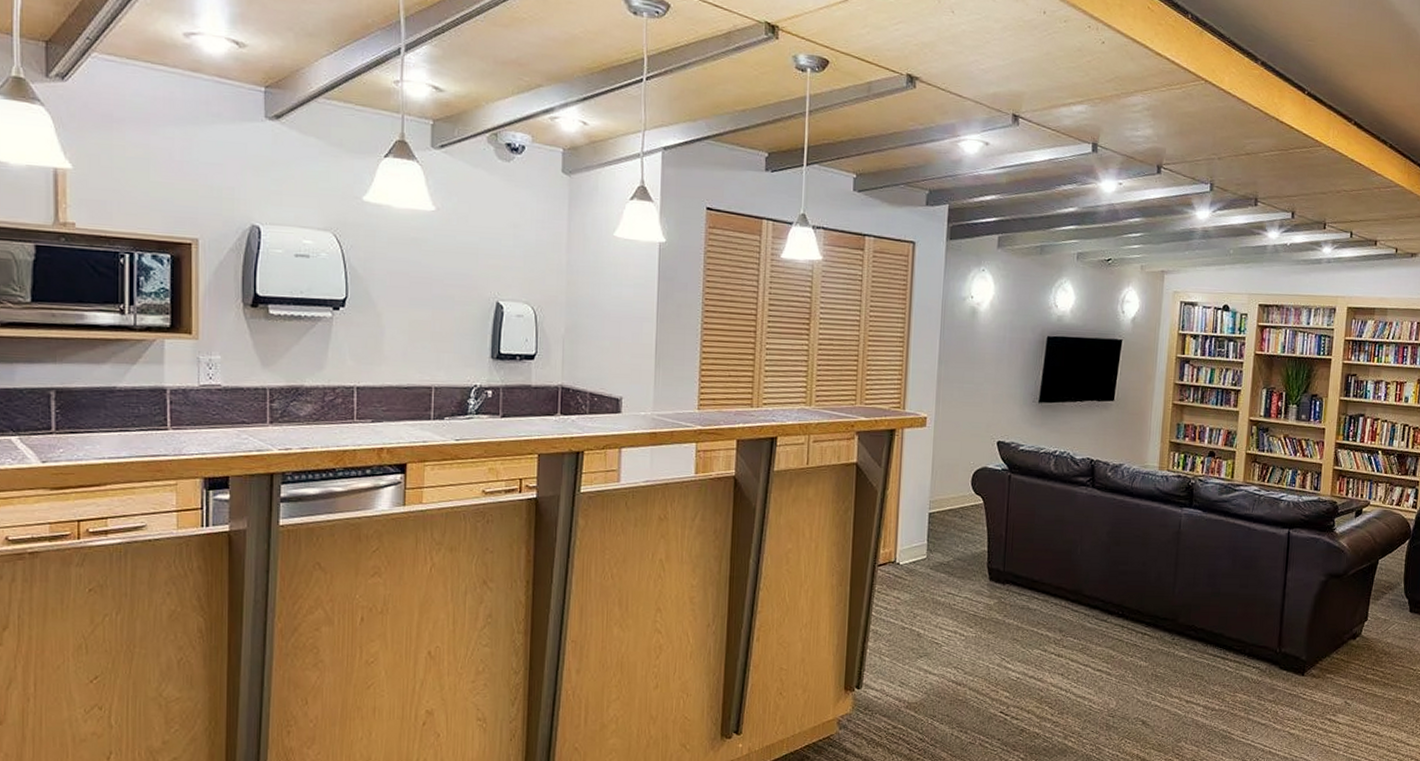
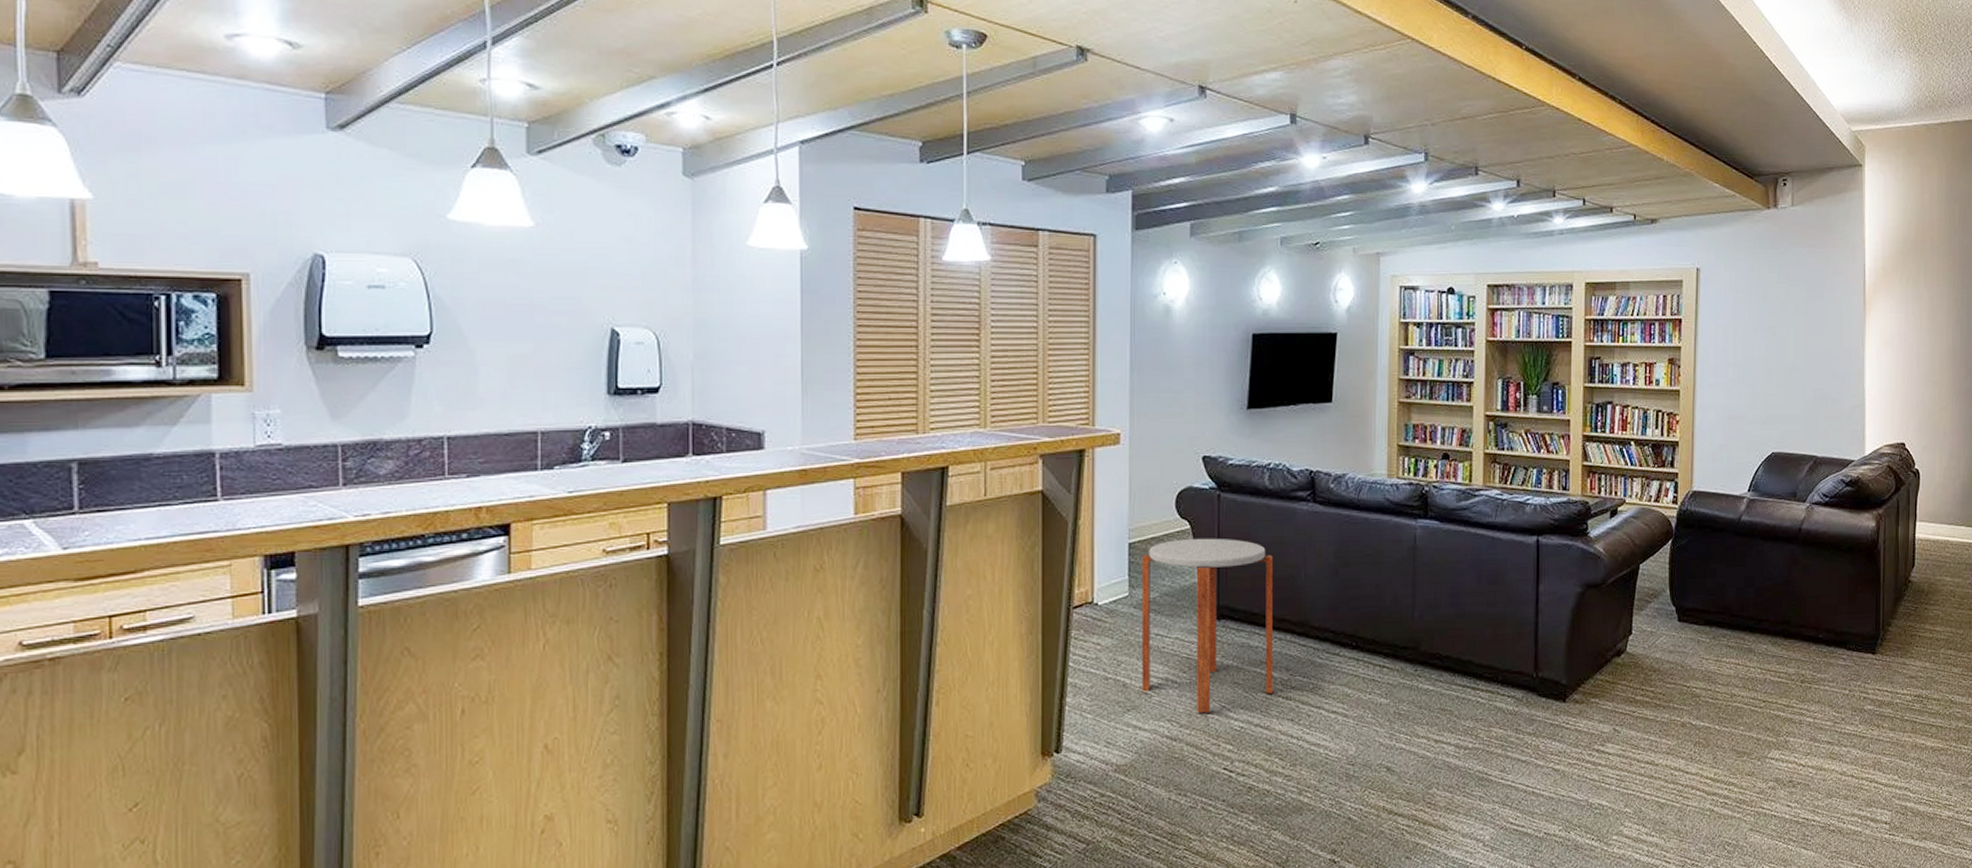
side table: none [933,512,1054,664] -> present [1142,538,1274,713]

